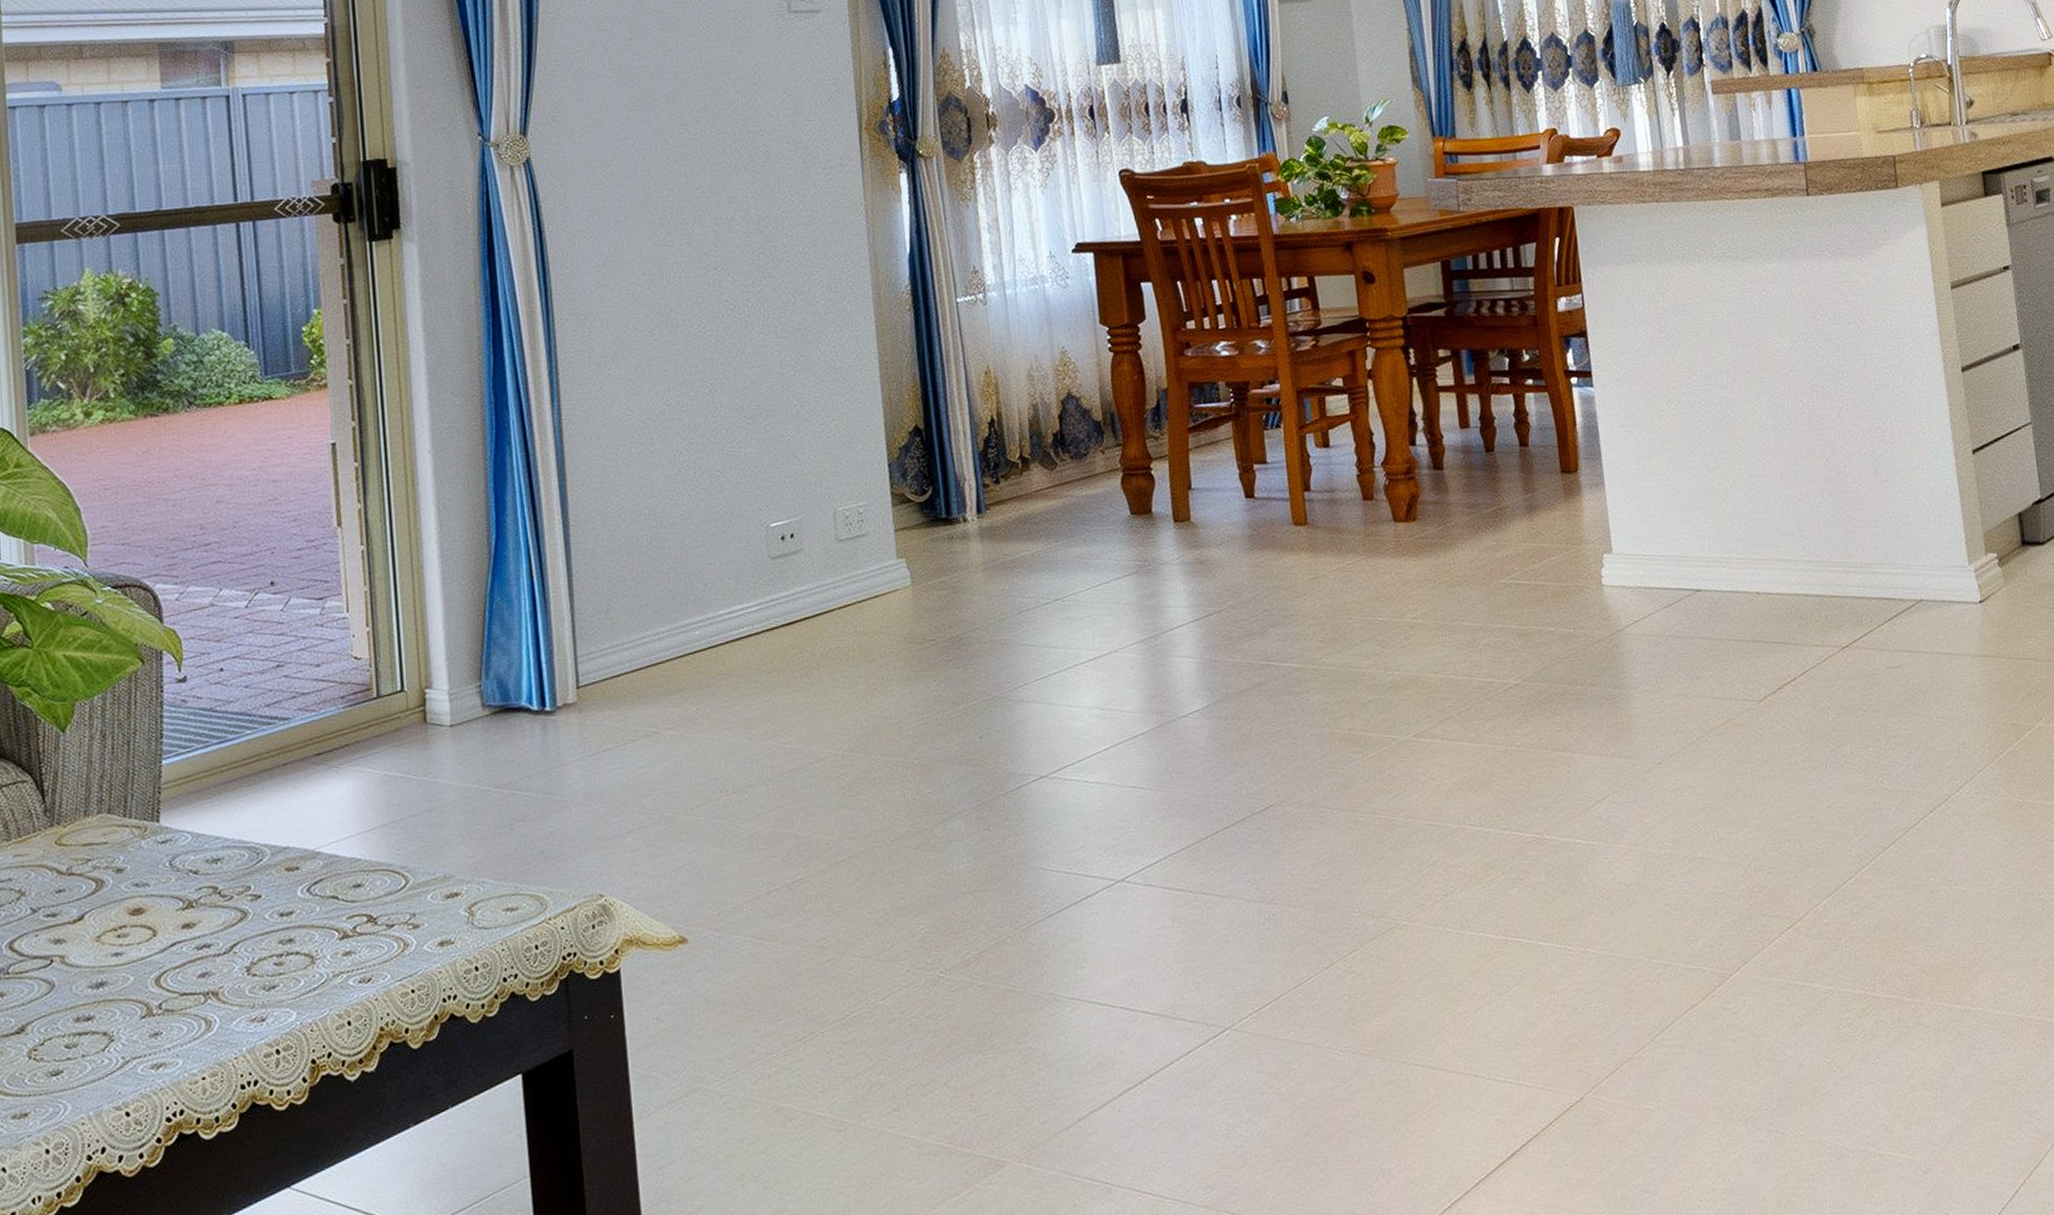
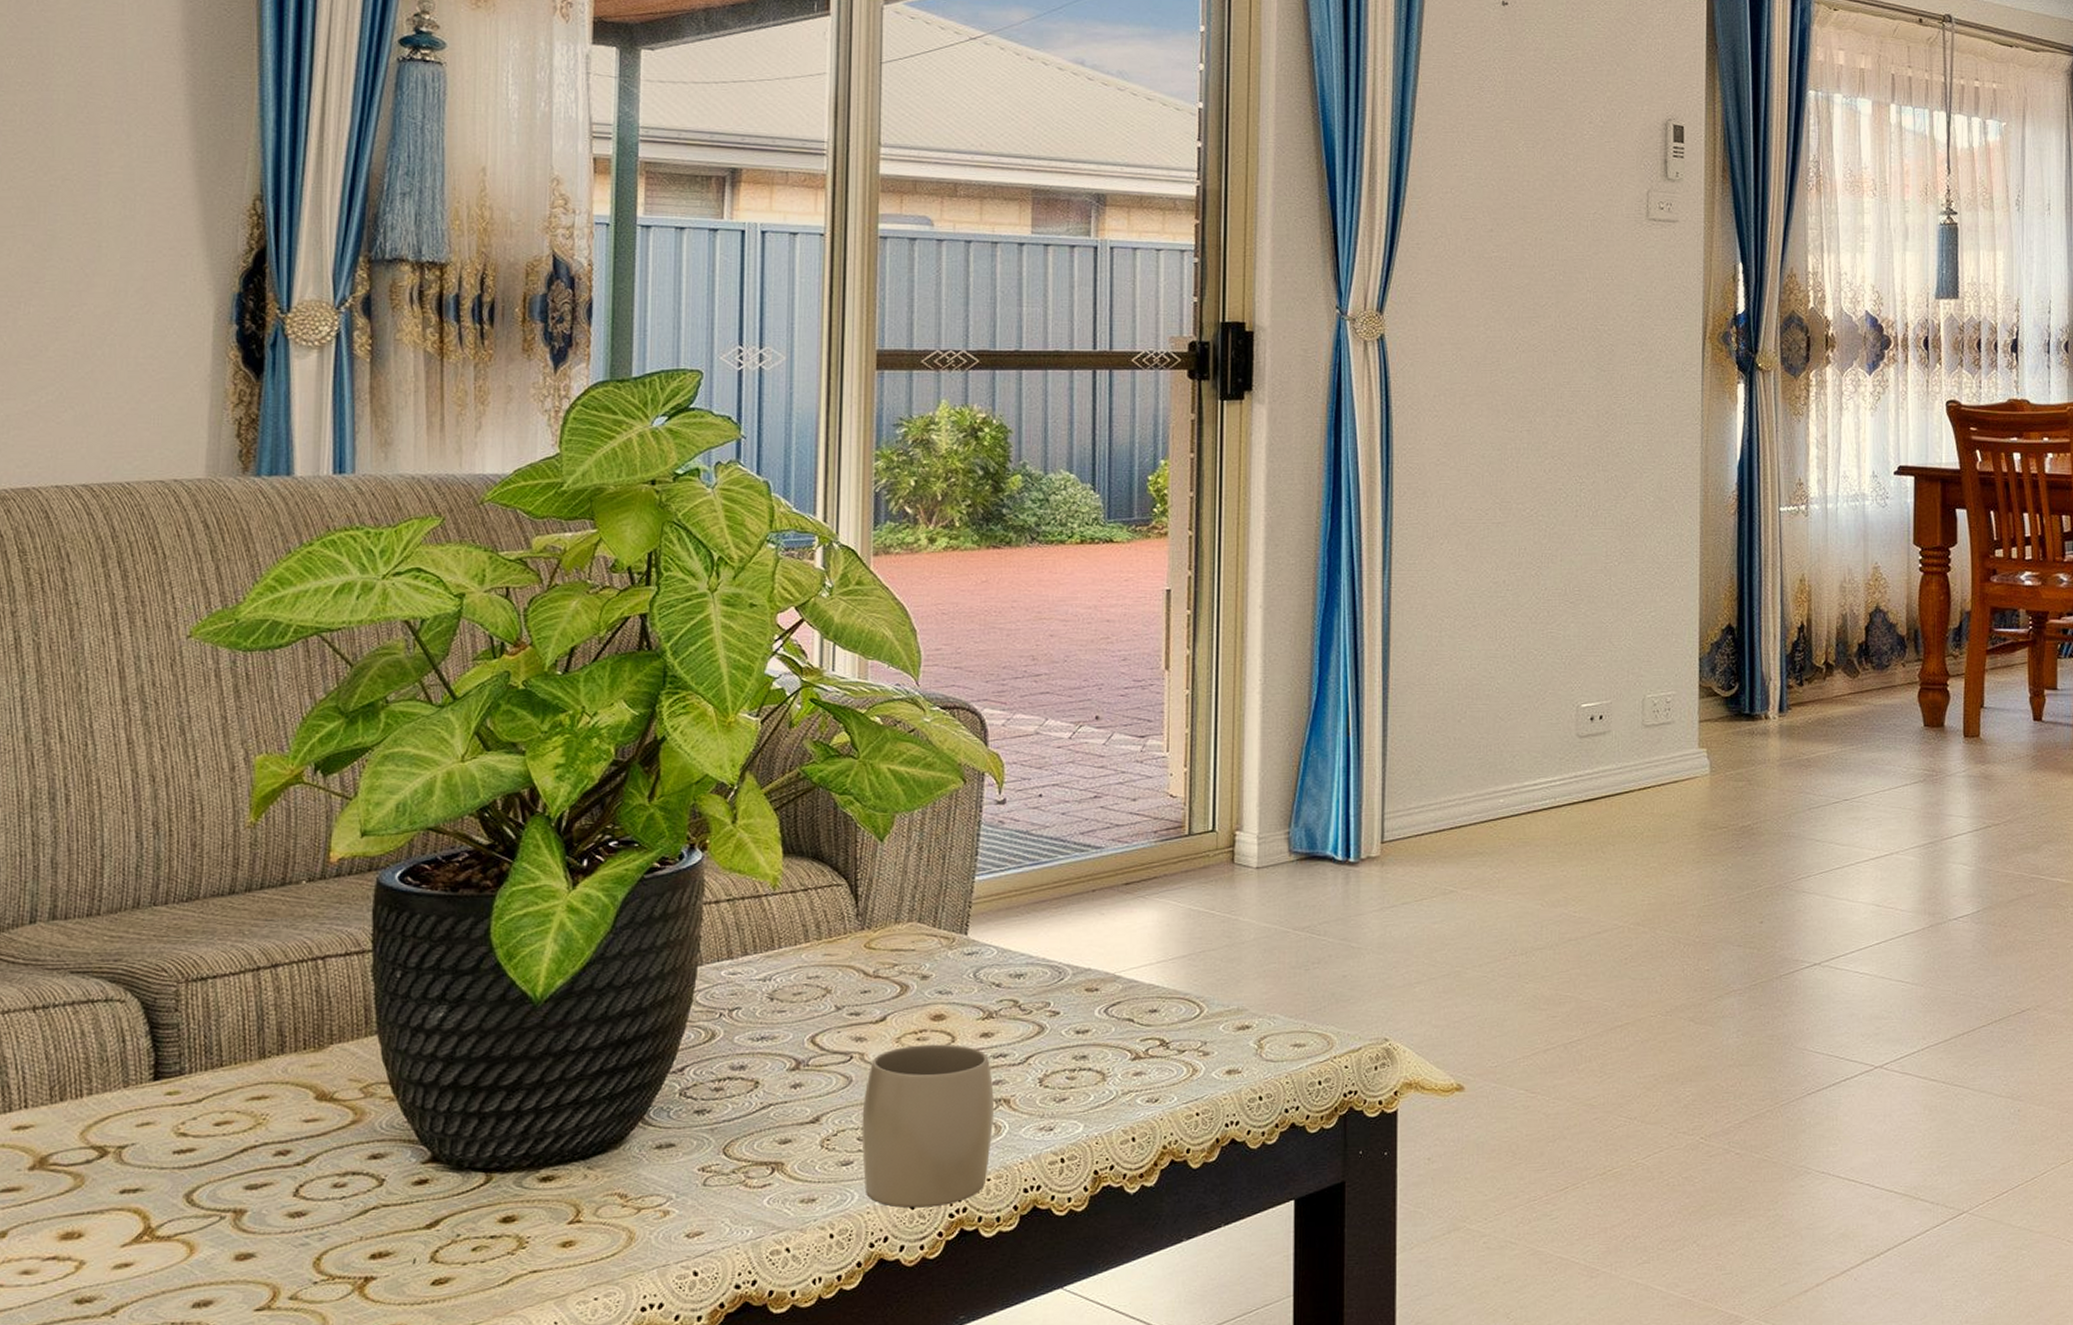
mug: none [67,938,204,1116] -> present [861,1044,994,1208]

